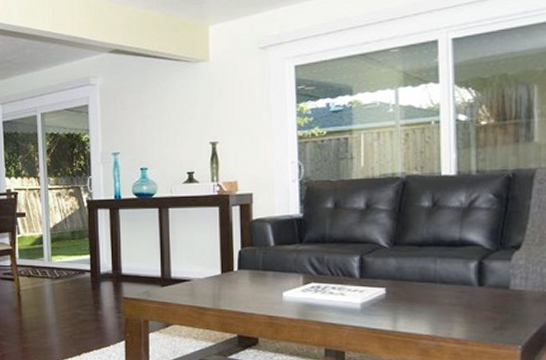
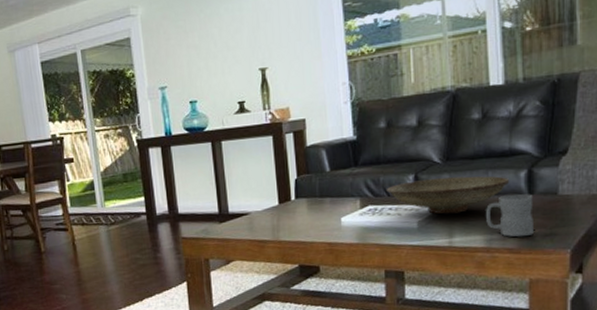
decorative bowl: none [329,262,459,298] -> present [385,176,510,215]
mug: none [433,284,483,329] -> present [486,194,534,238]

